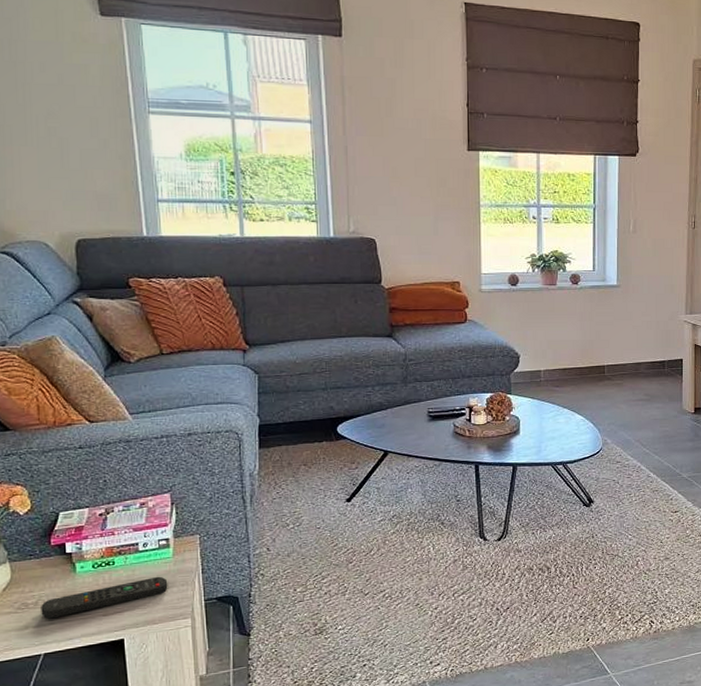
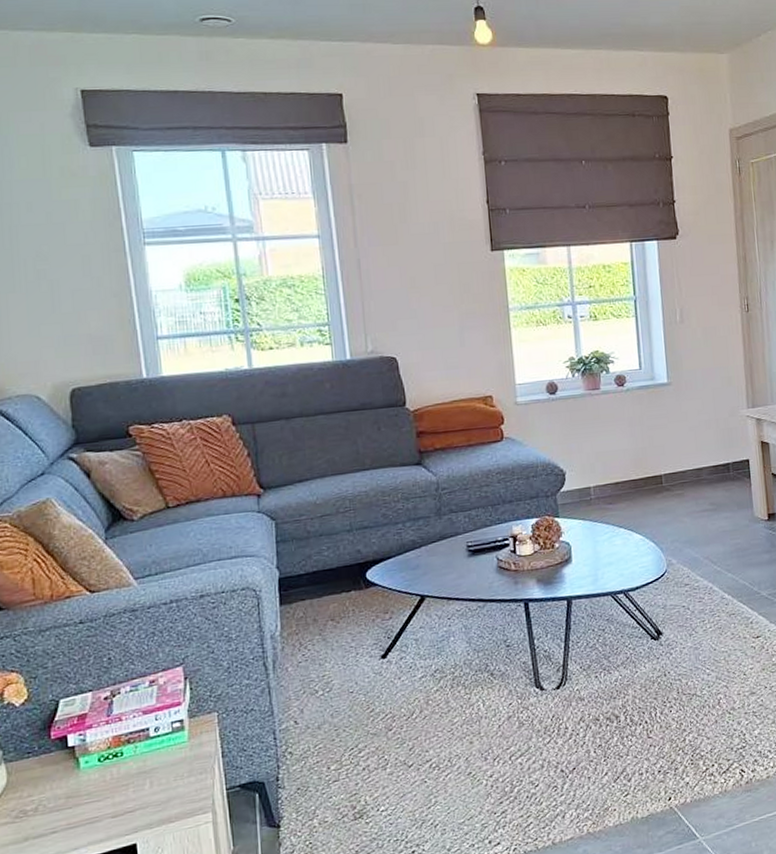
remote control: present [41,576,168,619] -> none [41,765,184,827]

